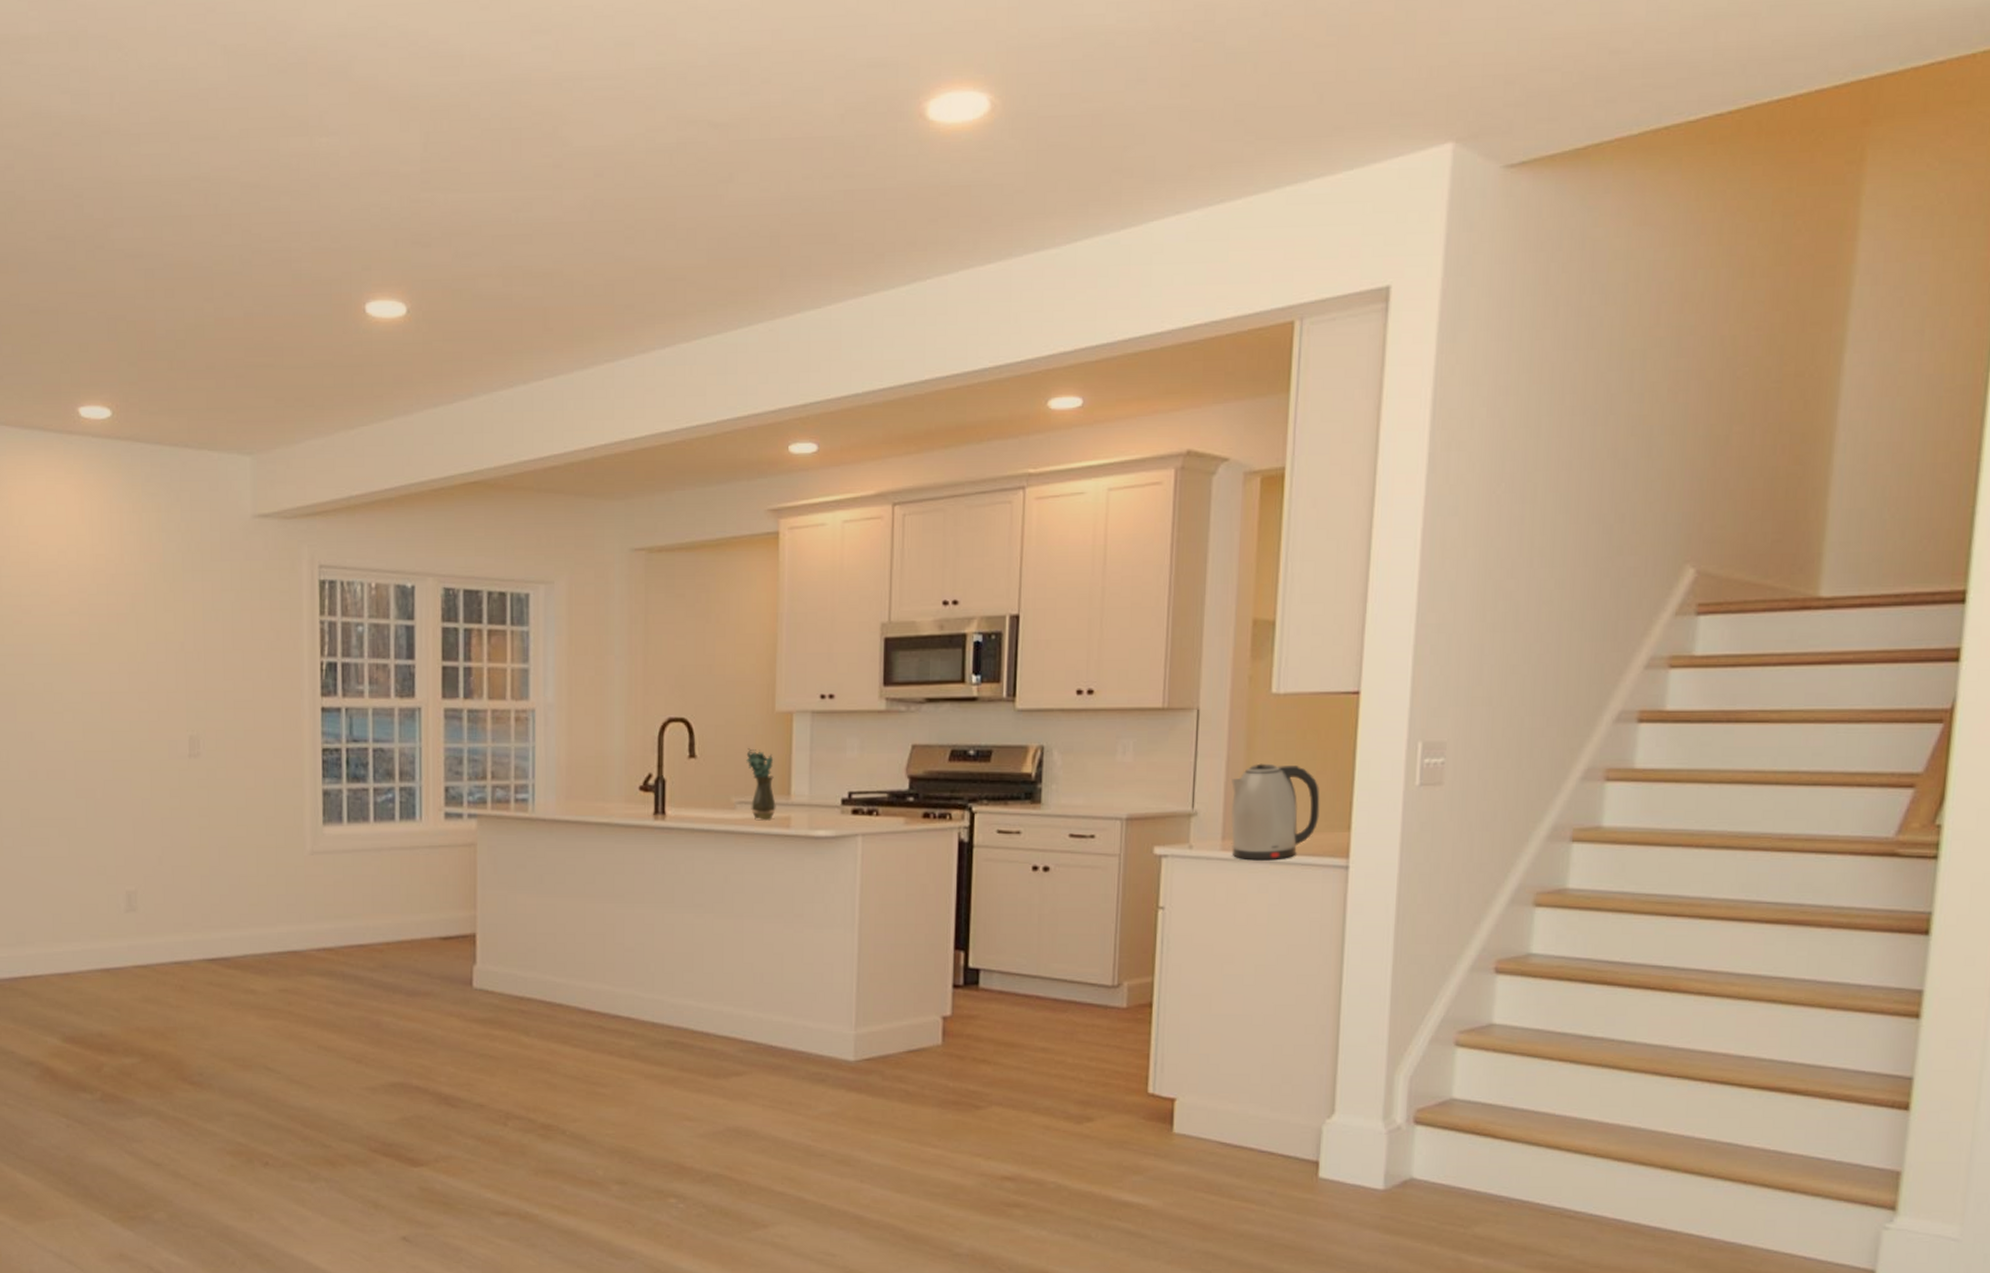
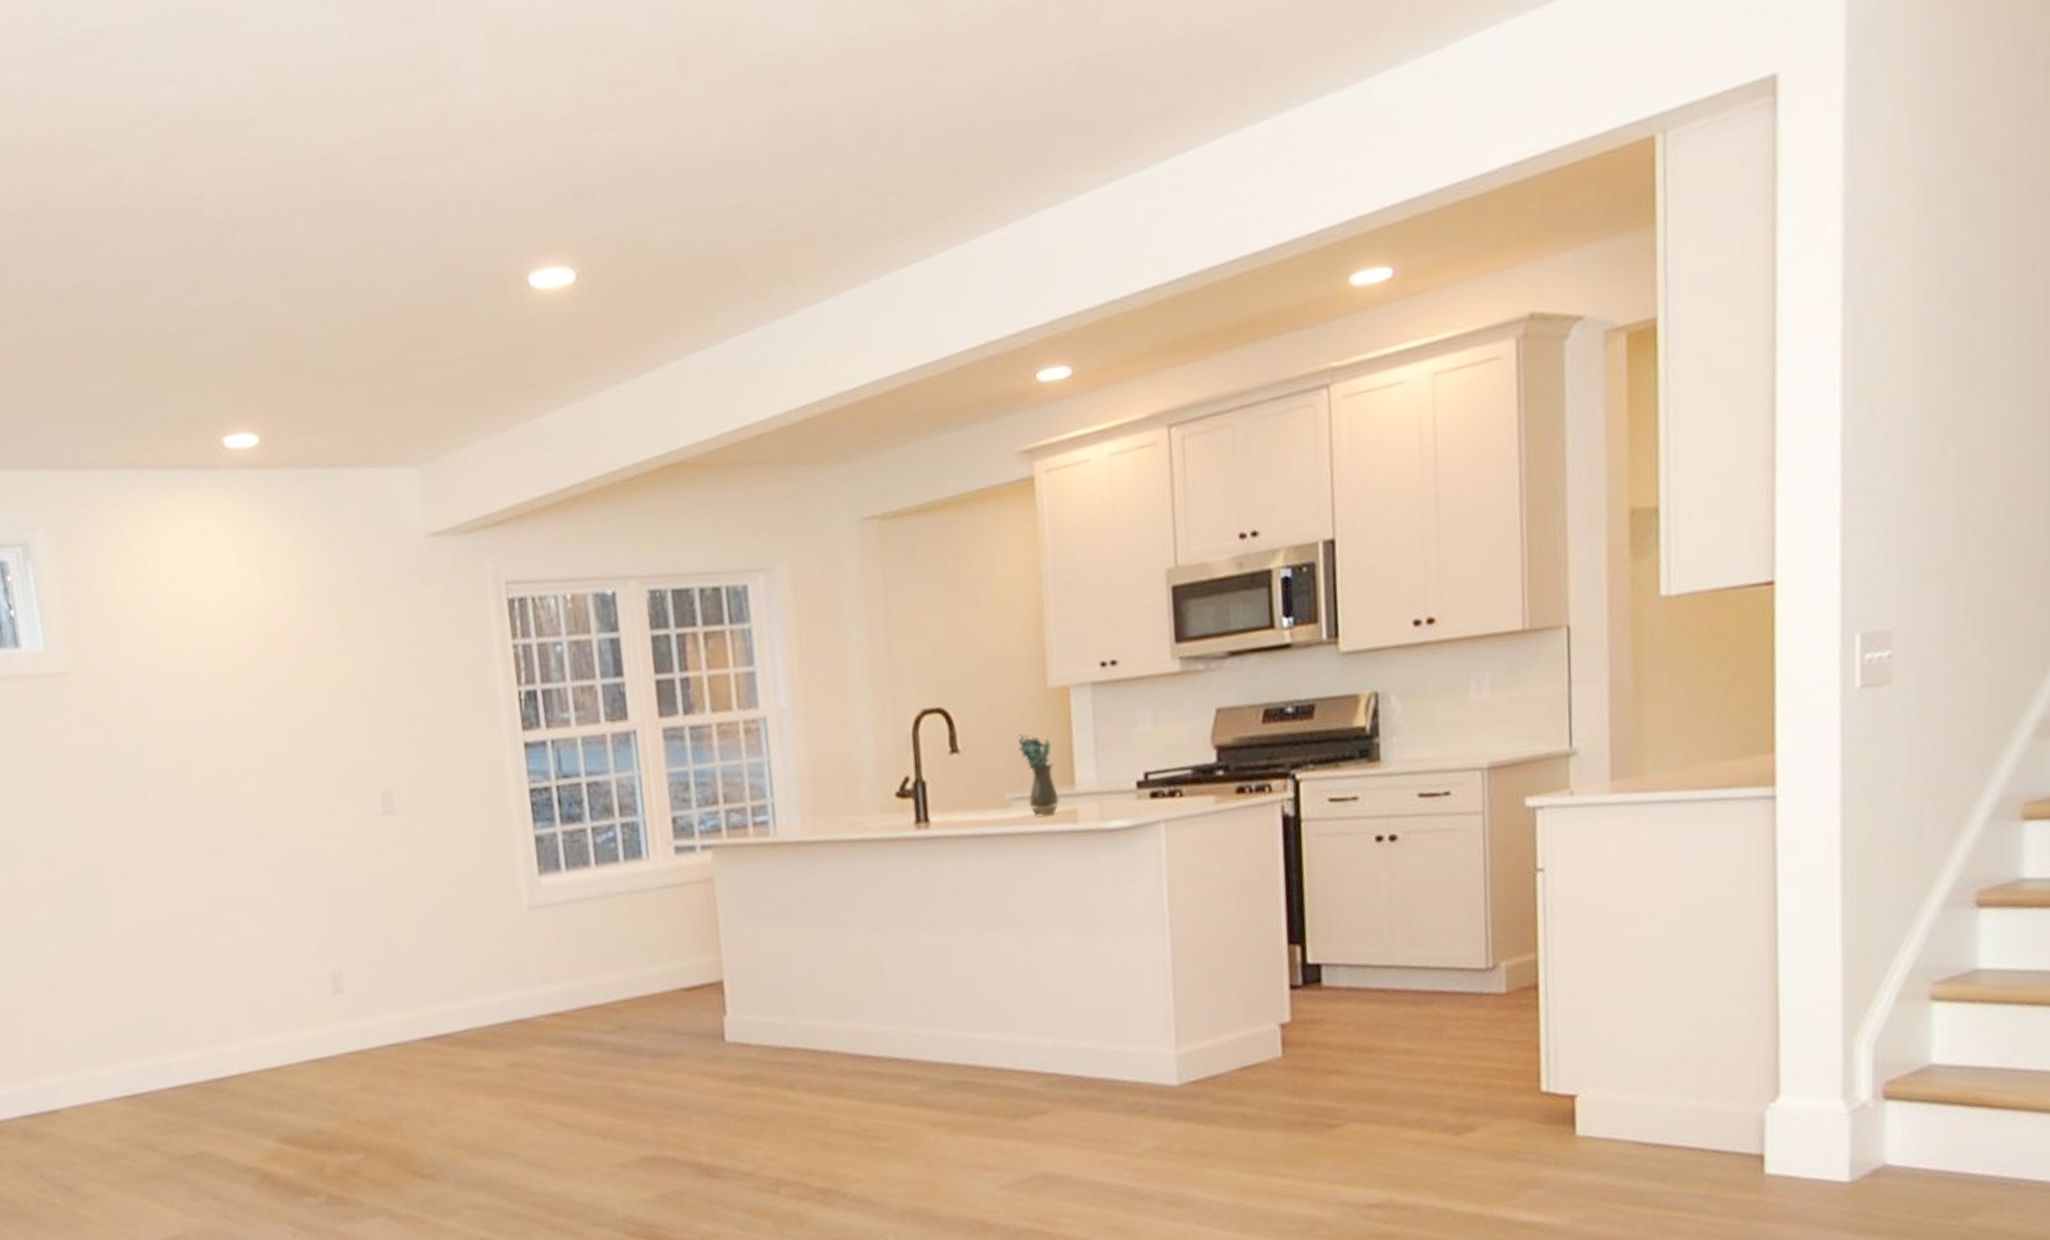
kettle: present [1231,763,1320,861] -> none [1618,680,1733,801]

